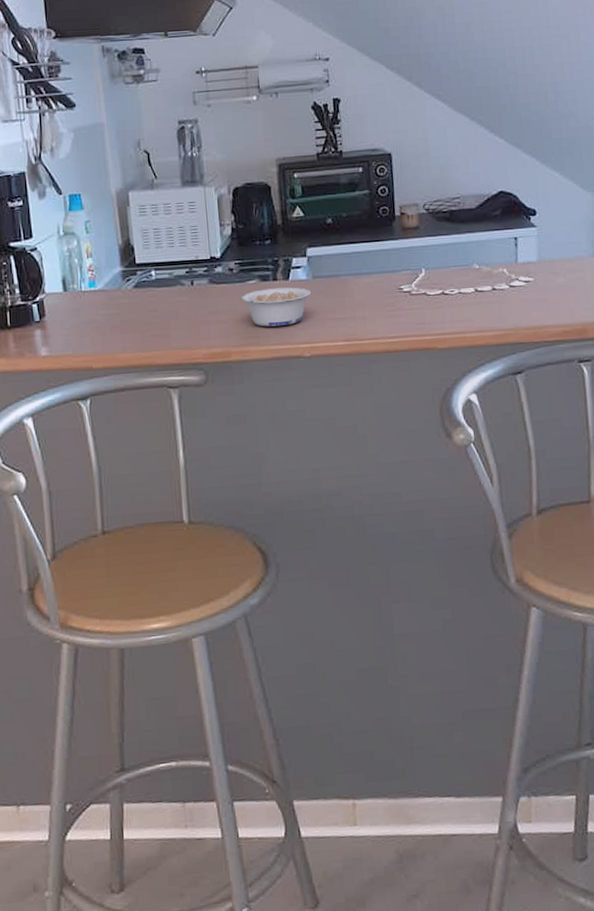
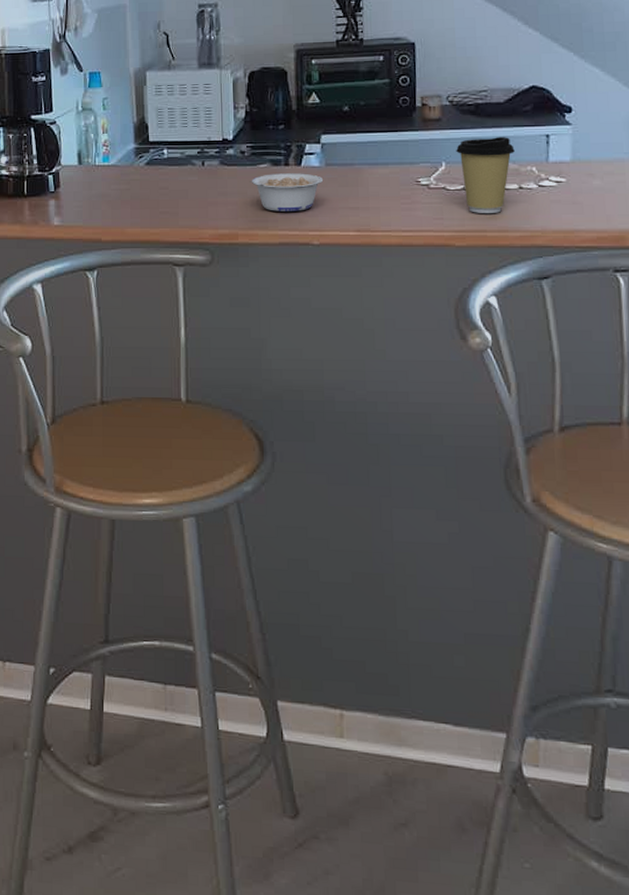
coffee cup: none [434,241,487,316] -> present [456,137,515,214]

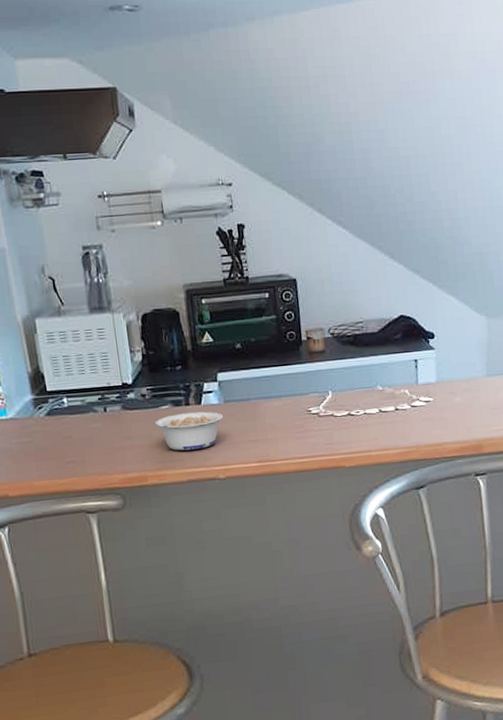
coffee cup: present [456,137,515,214] -> none [340,364,390,436]

